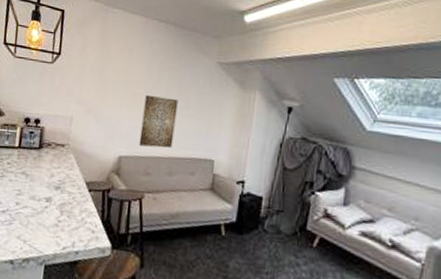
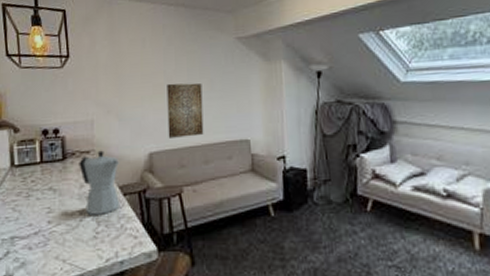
moka pot: none [52,146,91,206] -> present [79,150,120,215]

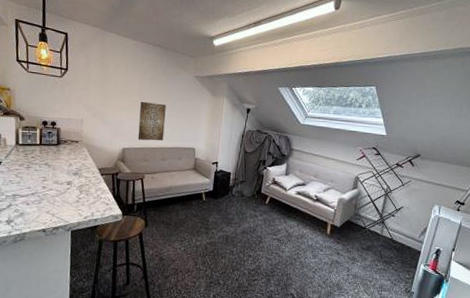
moka pot: present [79,150,120,215] -> none [69,142,101,187]

